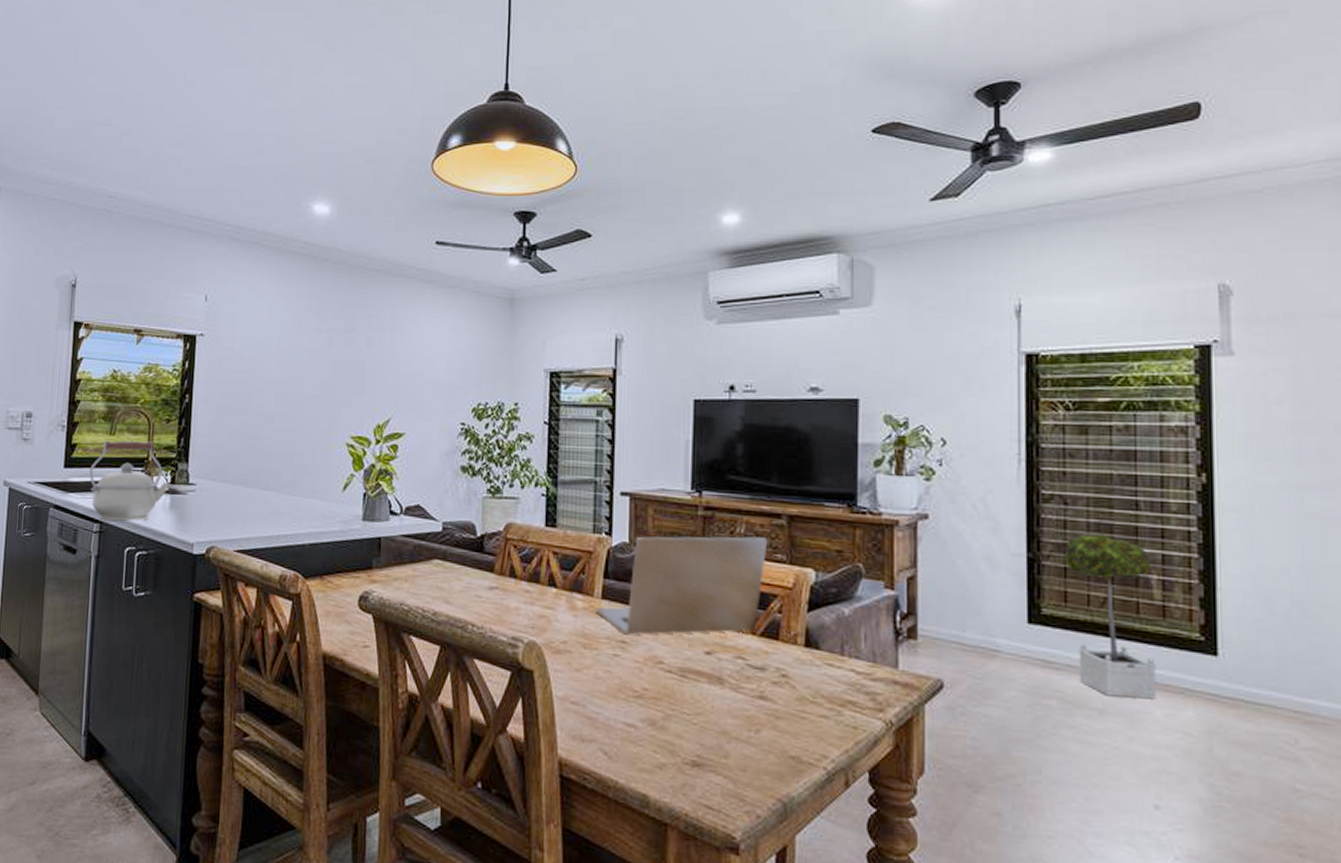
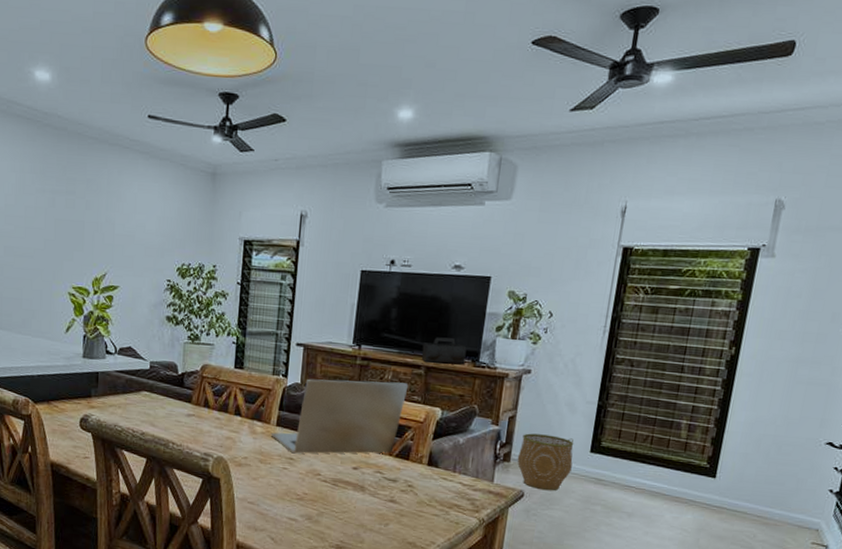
speaker: none [780,477,839,511] -> present [421,337,467,365]
basket: none [926,599,1005,679] -> present [517,433,574,491]
potted tree: present [1064,534,1157,700] -> none [618,389,685,507]

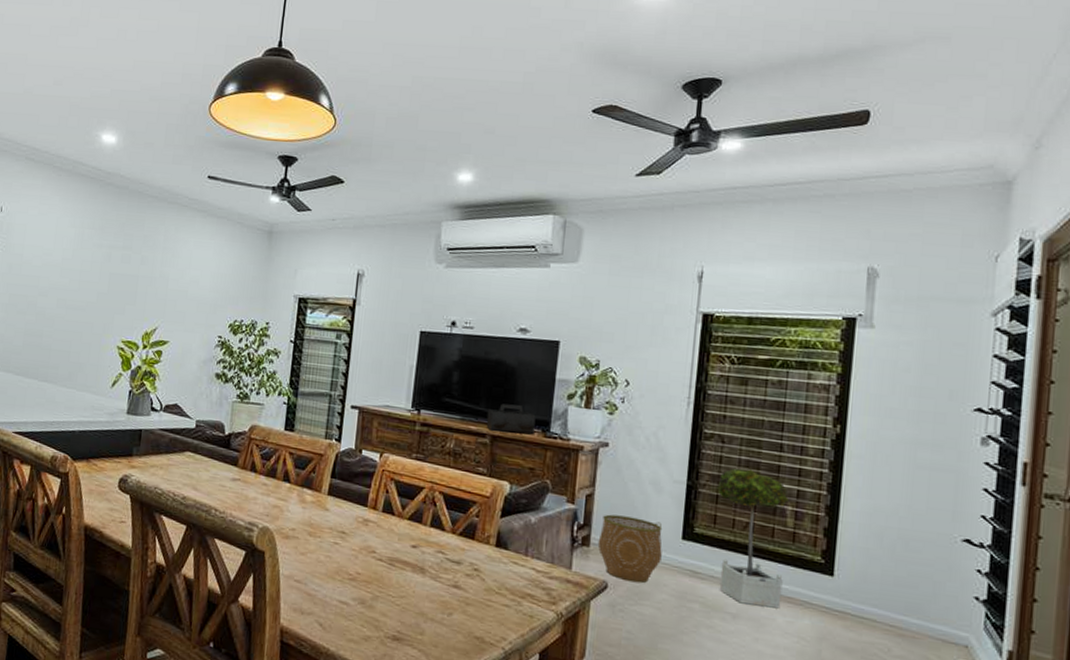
laptop: present [270,379,409,454] -> none [321,444,473,532]
potted tree: none [618,389,685,507] -> present [717,469,789,609]

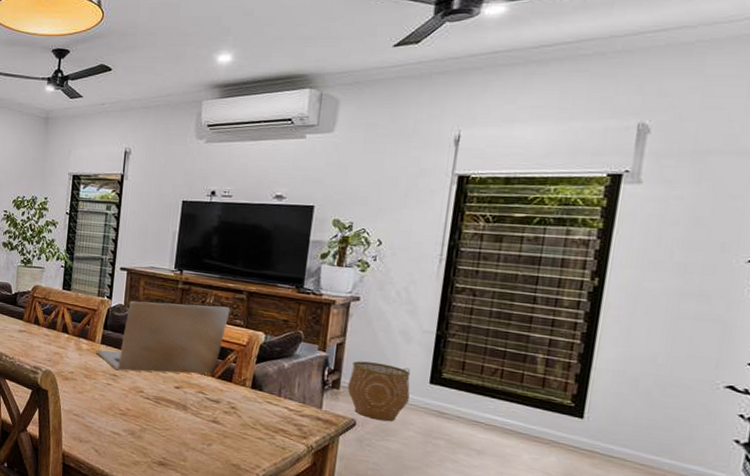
laptop: none [321,444,473,532] -> present [95,301,231,375]
speaker: present [486,403,536,435] -> none [243,263,290,291]
potted tree: present [717,469,789,609] -> none [465,320,540,447]

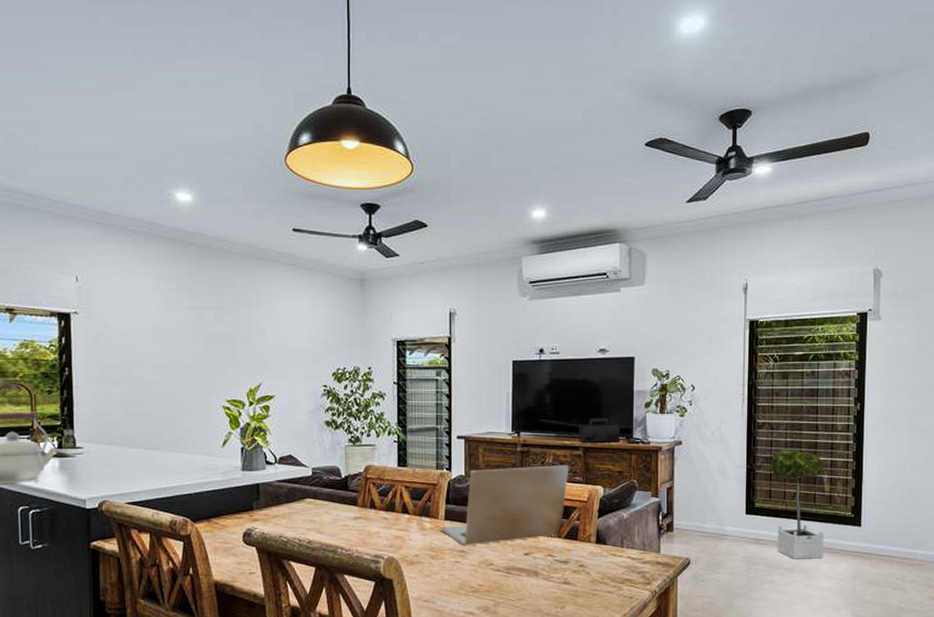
speaker: none [243,263,290,291] -> present [578,418,620,444]
basket: present [347,361,411,421] -> none [679,501,731,556]
potted tree: none [465,320,540,447] -> present [770,449,825,559]

